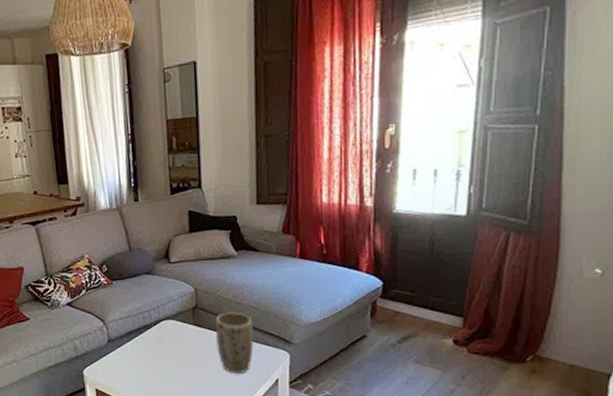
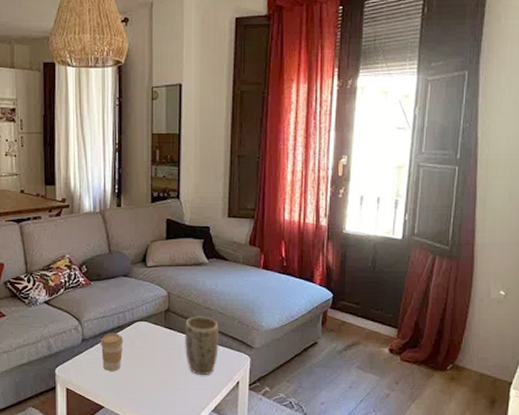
coffee cup: none [126,332,151,371] -> present [100,333,124,371]

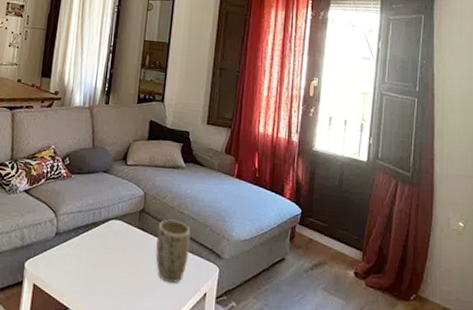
coffee cup: present [100,333,124,371] -> none [73,229,97,270]

